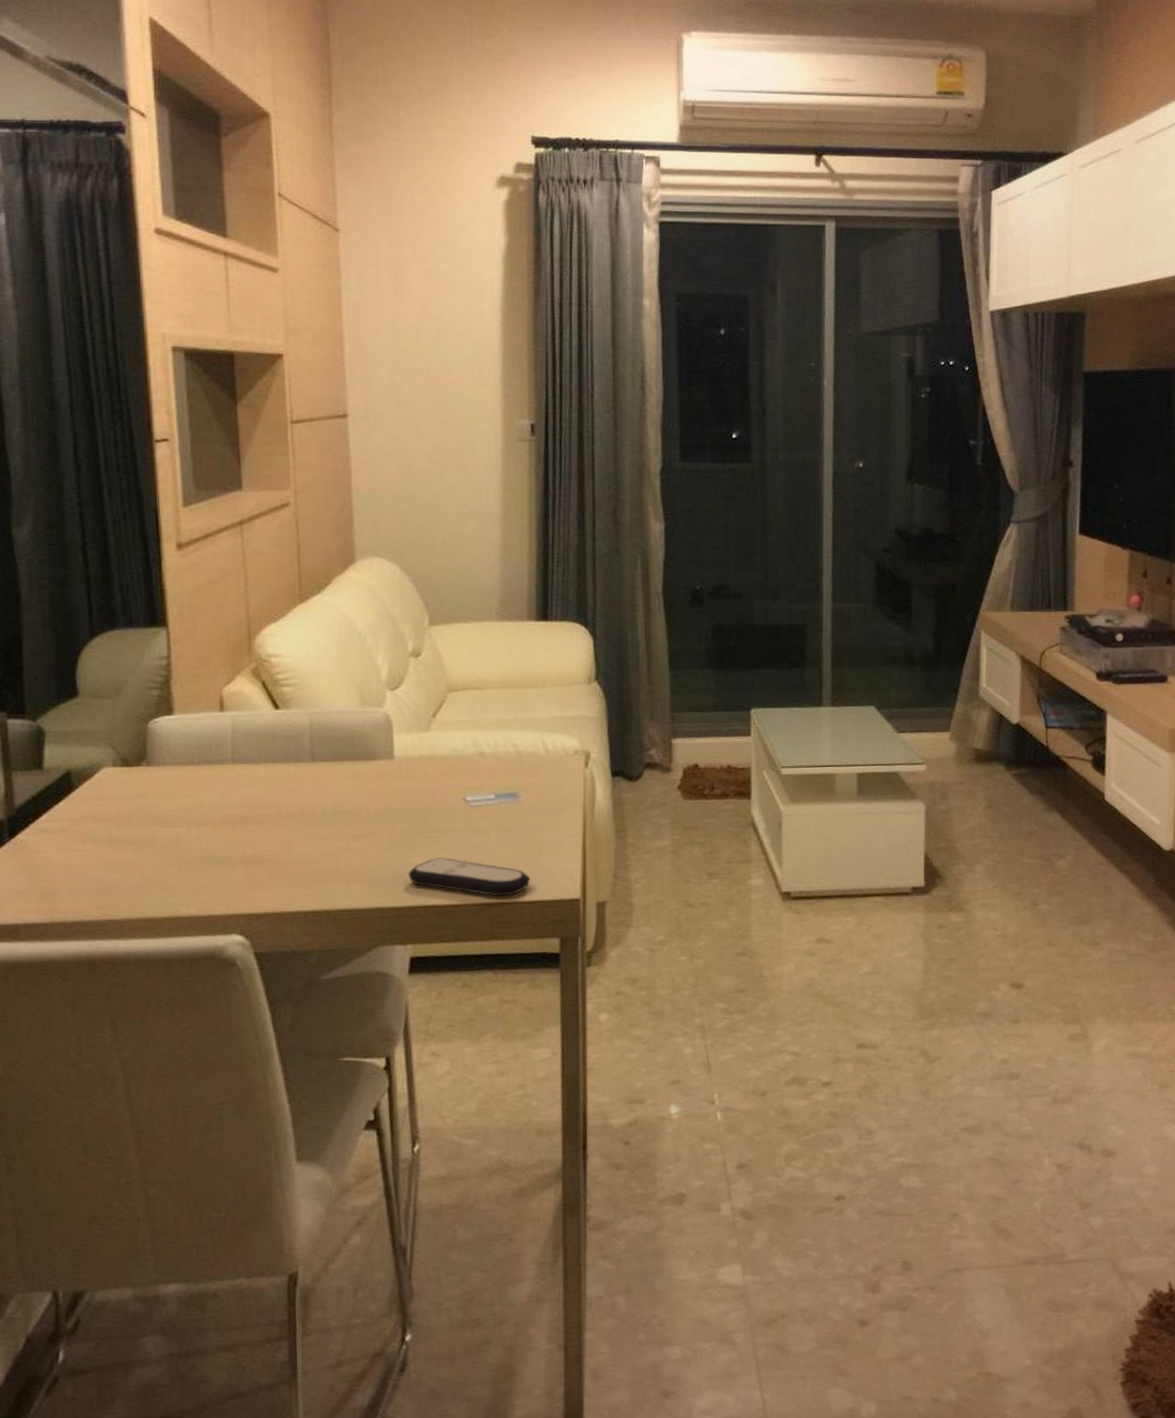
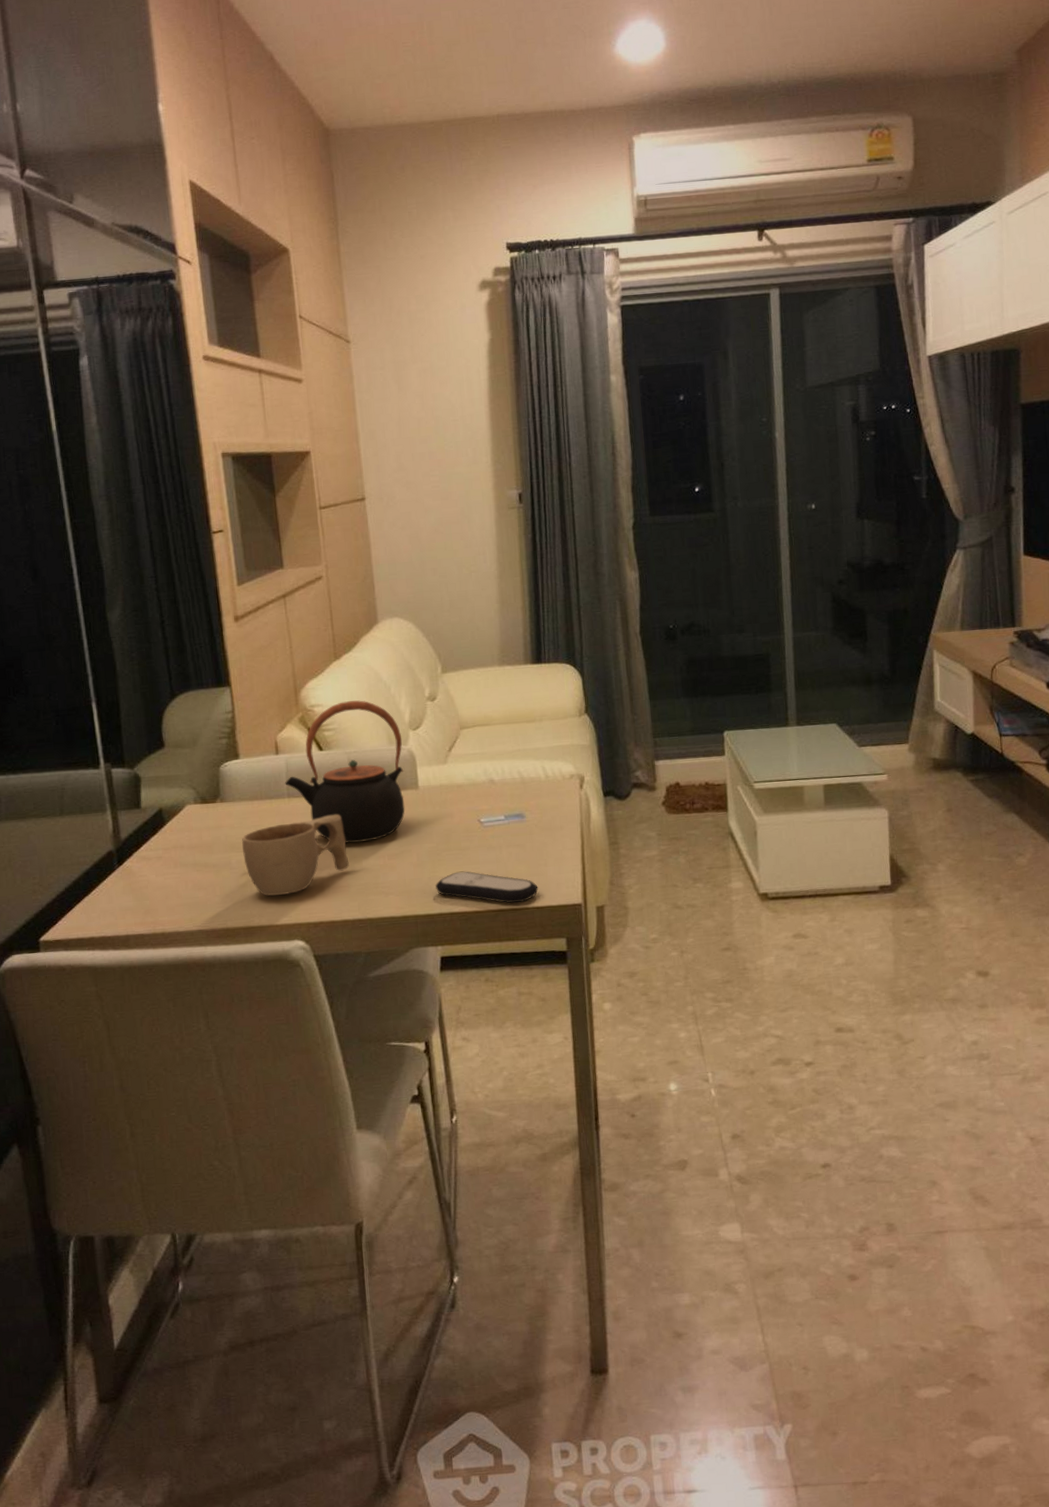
cup: none [171,786,305,881] -> present [242,815,349,896]
teapot: none [229,652,378,821] -> present [284,700,405,843]

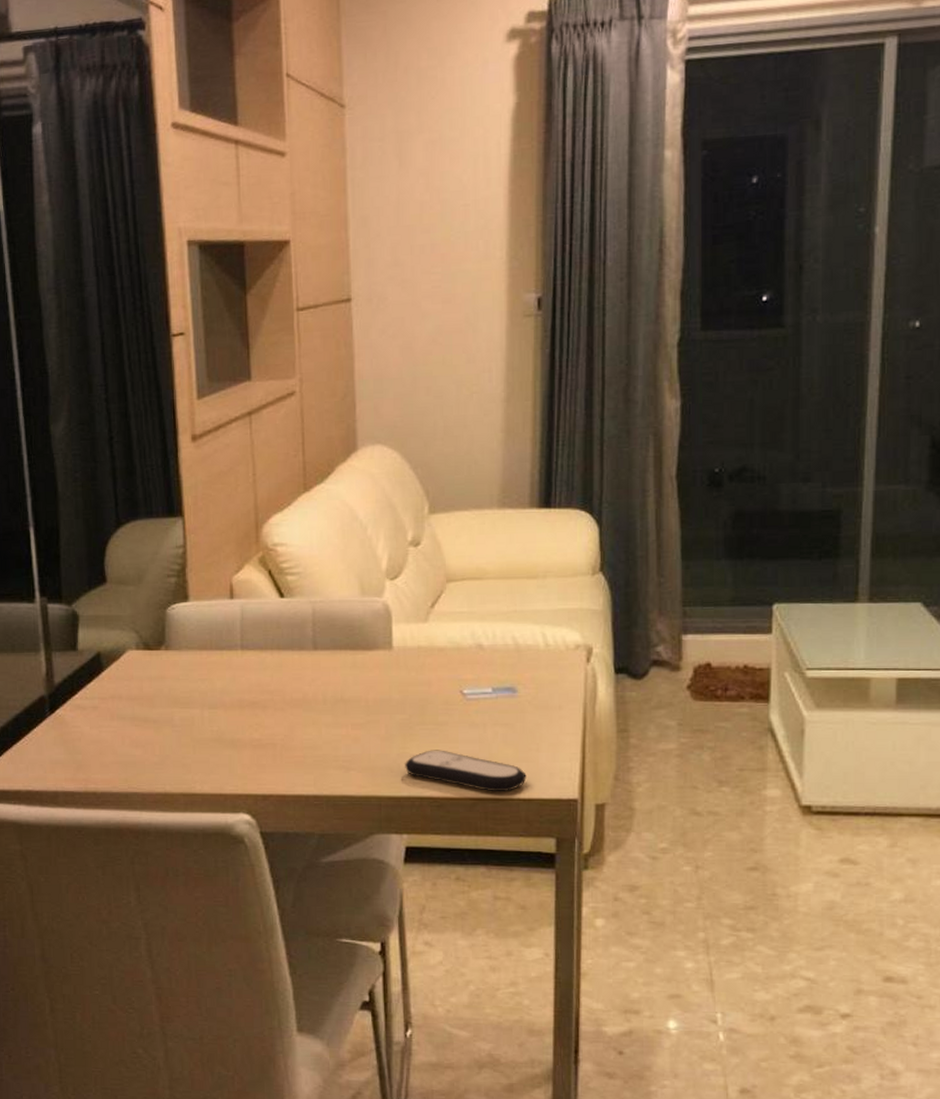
cup: present [242,815,349,896] -> none [187,673,307,760]
teapot: present [284,700,405,843] -> none [238,541,377,708]

